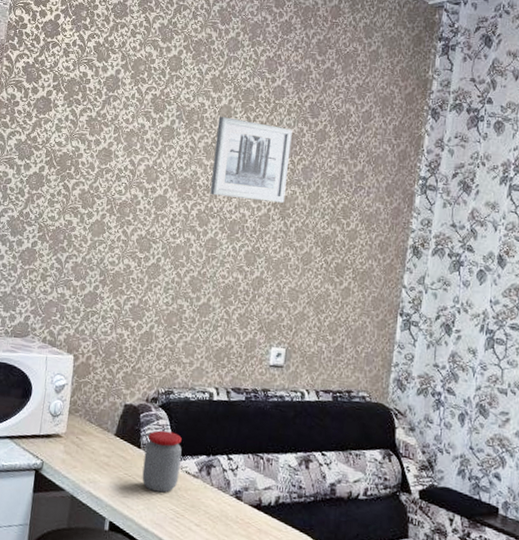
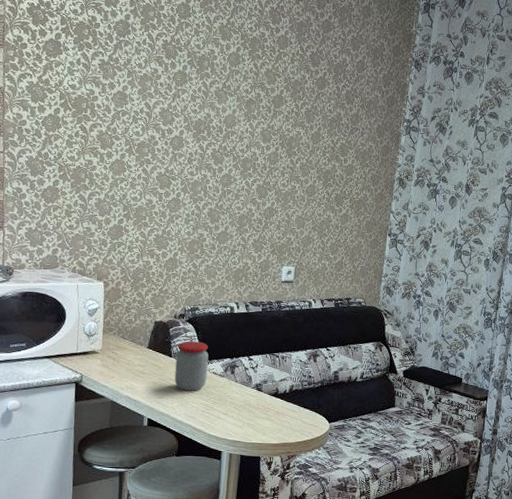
wall art: present [210,117,293,203] -> none [223,63,296,142]

